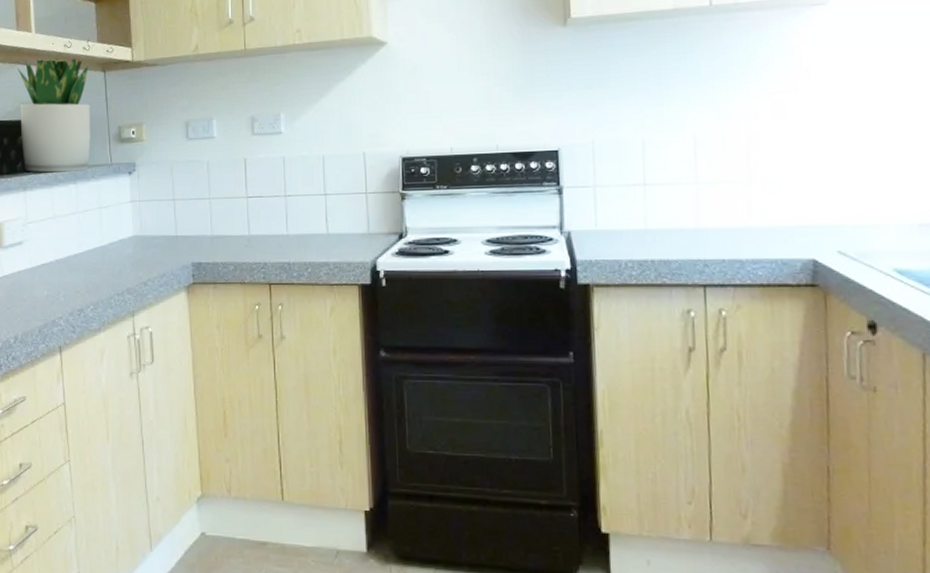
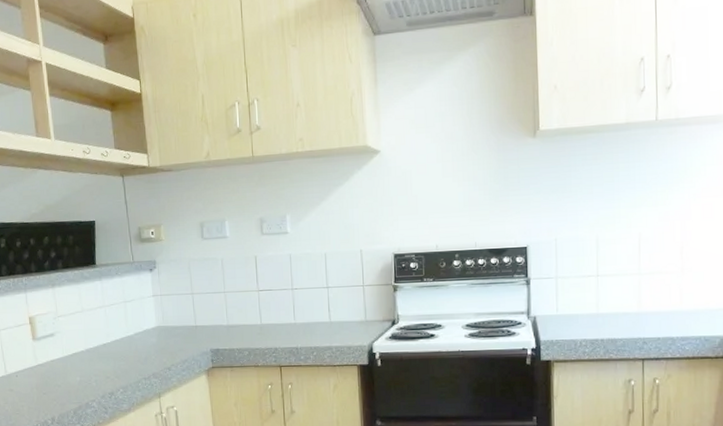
planter: present [17,39,91,173] -> none [39,146,113,271]

